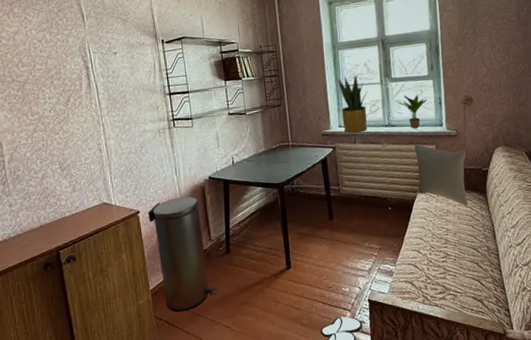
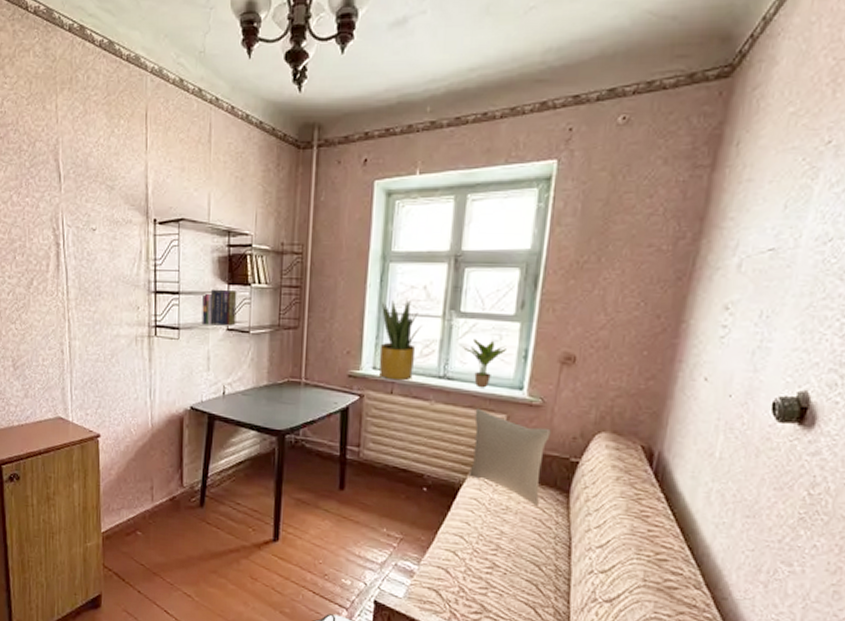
pedal bin: present [147,196,219,312] -> none [109,426,184,567]
books: none [207,84,235,113] -> present [201,289,237,326]

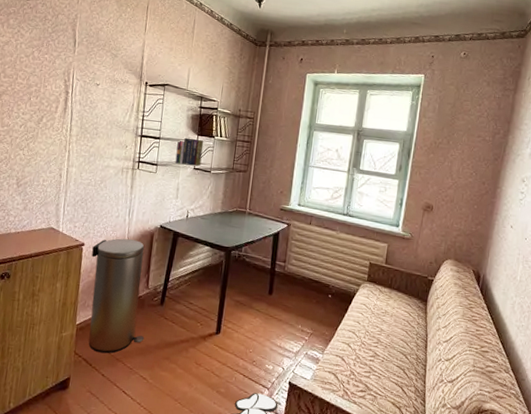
pedal bin: none [109,426,184,567] -> present [88,238,145,354]
planter: present [379,298,422,381] -> none [302,156,334,215]
potted plant: present [463,339,508,388] -> none [360,189,390,224]
pillow: present [469,408,551,507] -> none [361,238,416,312]

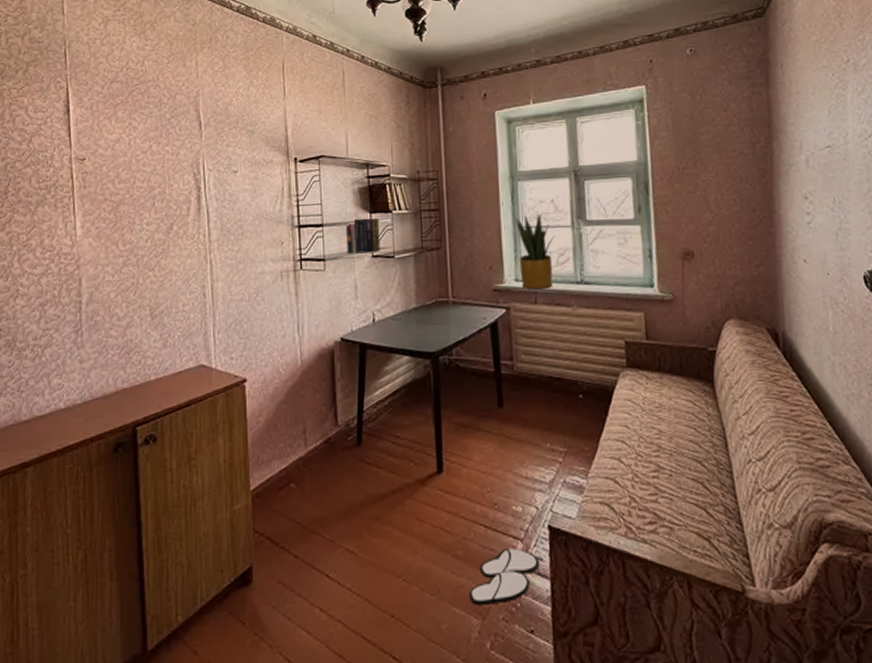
pedal bin: present [88,238,145,354] -> none [257,363,343,526]
planter: none [302,156,334,215] -> present [516,212,555,290]

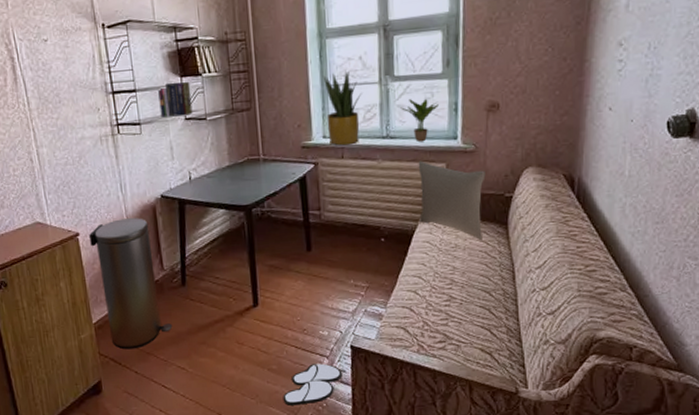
pedal bin: none [257,363,343,526] -> present [88,218,173,350]
potted plant: none [594,244,634,289] -> present [401,99,440,143]
pillow: none [615,309,688,401] -> present [418,161,486,241]

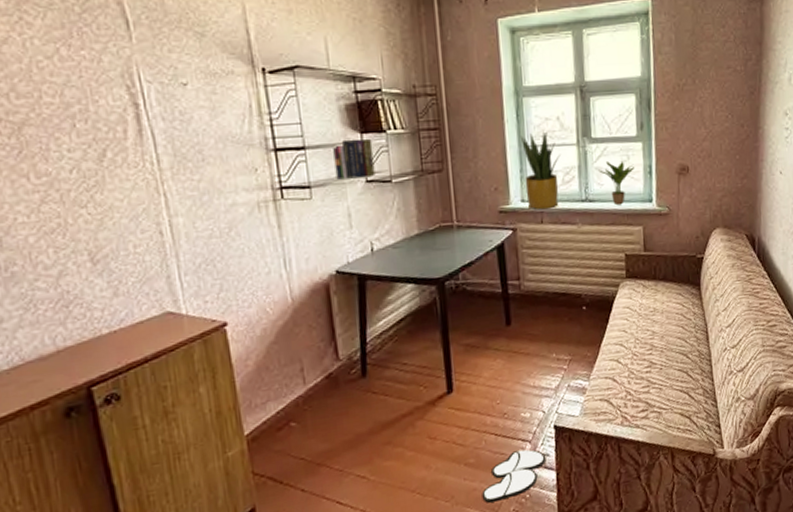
pedal bin: present [88,218,173,350] -> none [240,299,350,464]
pillow: present [418,161,486,241] -> none [617,224,679,303]

